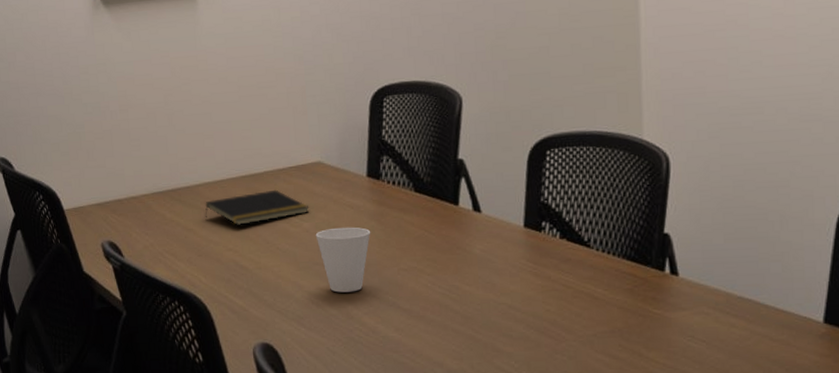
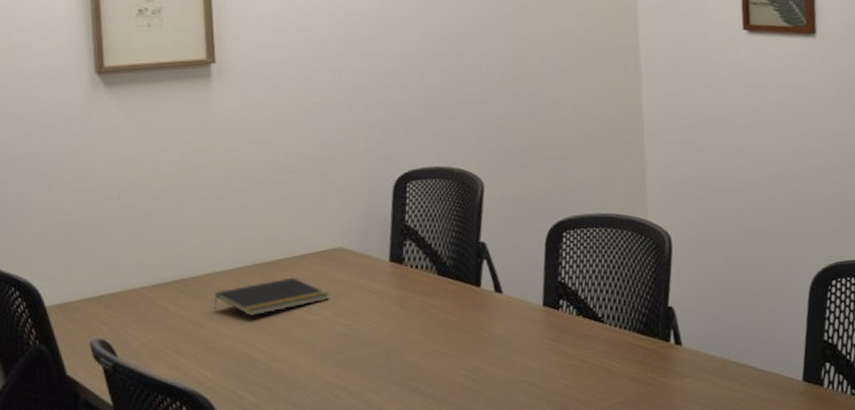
cup: present [315,227,371,293] -> none [335,312,394,381]

